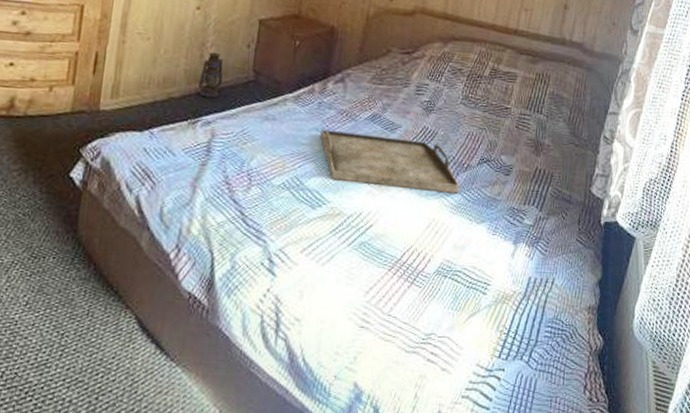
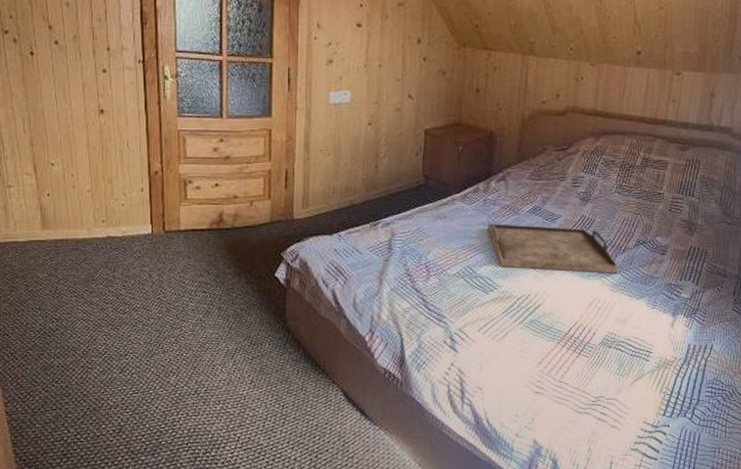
lantern: present [195,52,224,98] -> none [373,162,397,202]

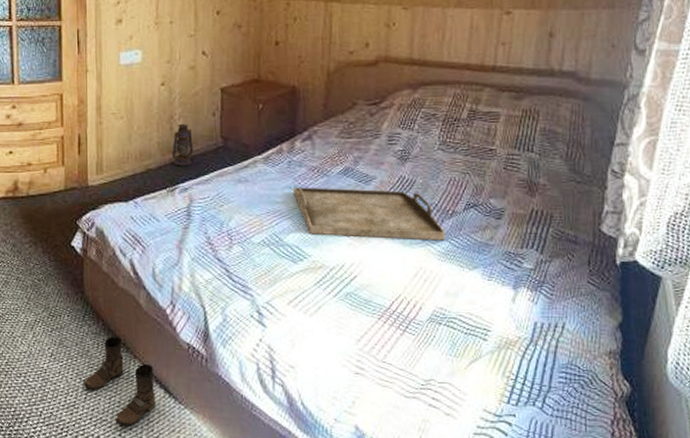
boots: none [283,363,352,448] -> present [84,337,156,427]
lantern: none [373,162,397,202] -> present [168,123,194,166]

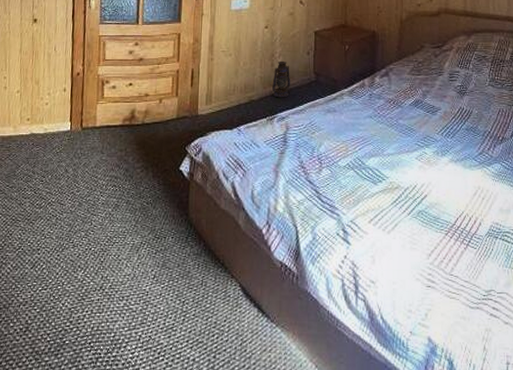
boots: present [84,337,156,427] -> none [183,257,250,348]
serving tray: present [292,187,446,241] -> none [373,116,498,163]

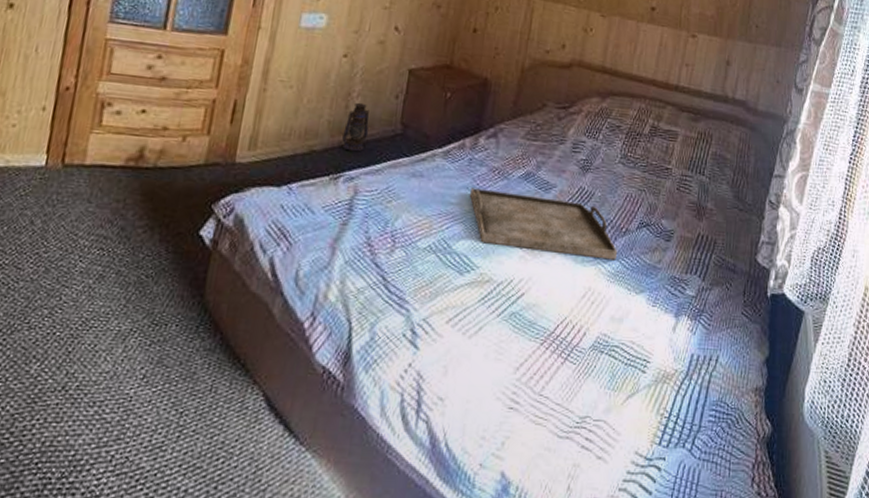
serving tray: none [373,116,498,163] -> present [469,188,618,260]

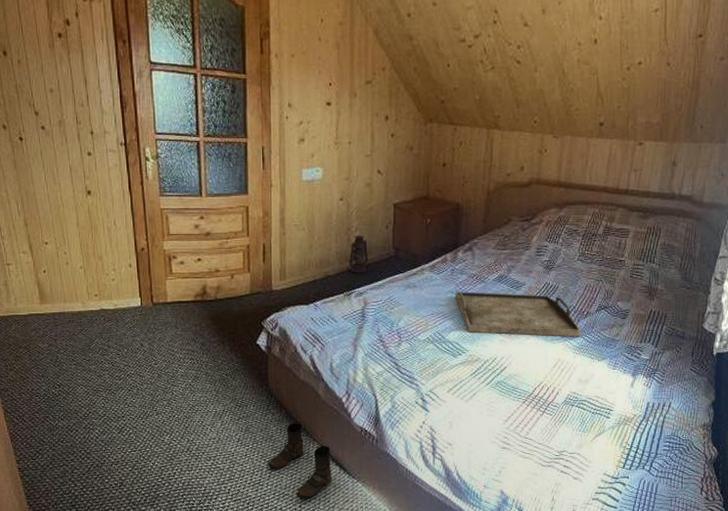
boots: none [180,355,276,476] -> present [268,423,332,499]

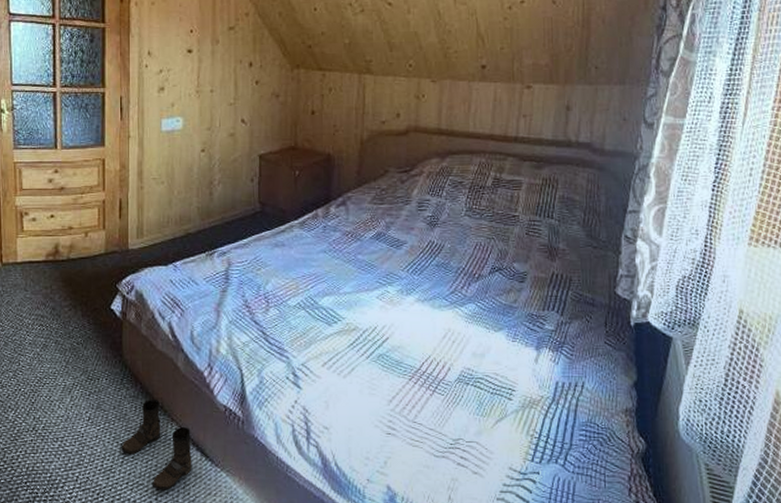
lantern: present [346,235,369,273] -> none [207,189,233,231]
serving tray: present [454,292,581,337] -> none [327,251,473,303]

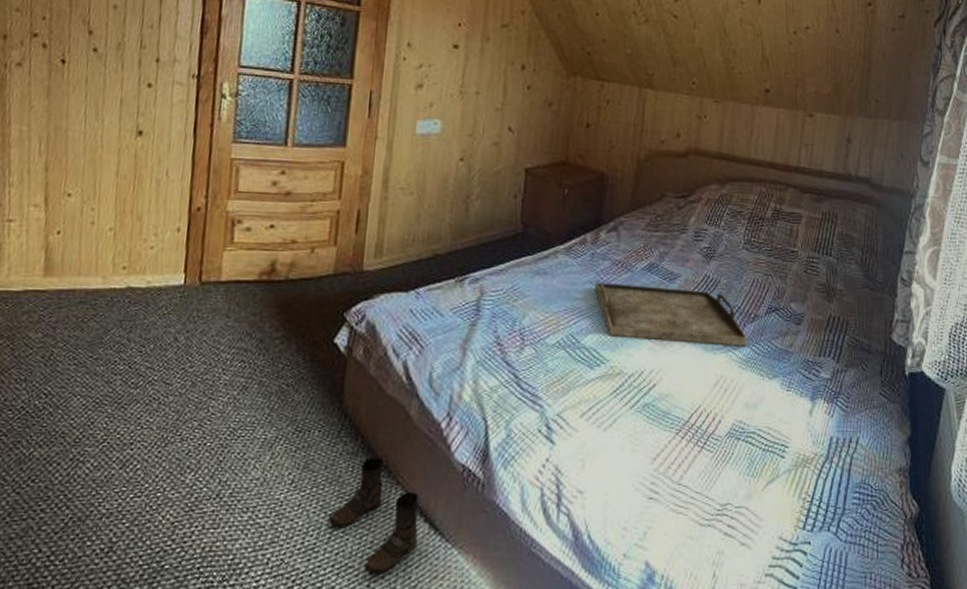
serving tray: none [327,251,473,303] -> present [594,282,748,347]

